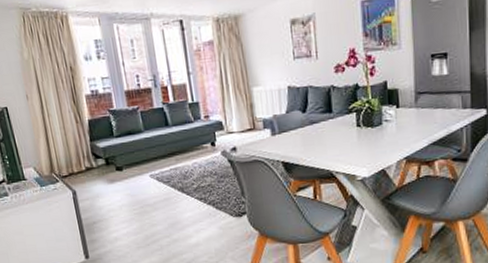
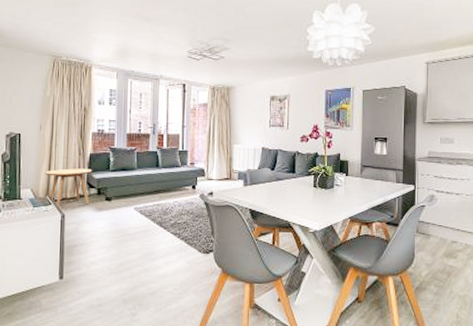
side table: none [43,137,100,183] -> present [44,168,93,207]

